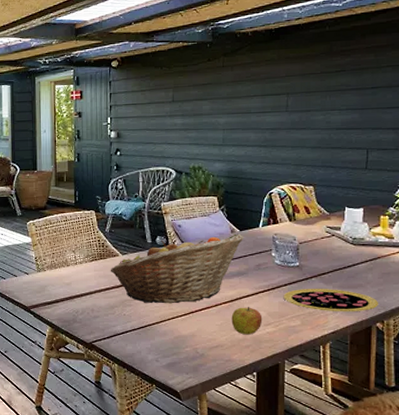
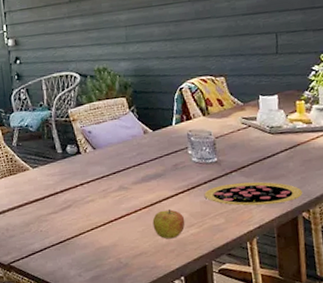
fruit basket: present [110,233,244,304] -> none [21,134,158,217]

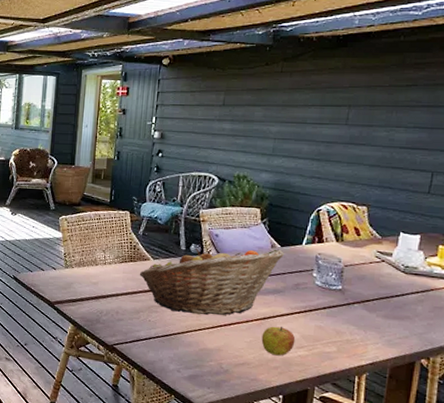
fruit basket: none [21,134,158,217] -> present [139,248,285,316]
pizza: present [204,181,303,206] -> none [320,314,427,345]

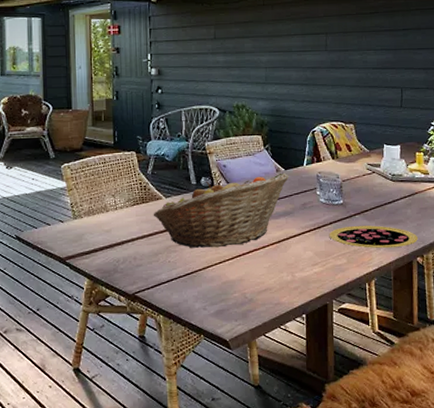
apple: present [261,326,296,356] -> none [279,247,310,276]
pizza: none [320,314,427,345] -> present [329,225,419,249]

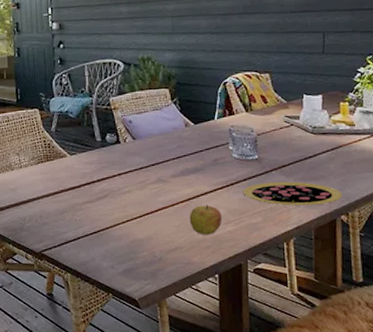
fruit basket: present [153,172,290,248] -> none [58,127,200,206]
apple: none [279,247,310,276] -> present [189,205,222,235]

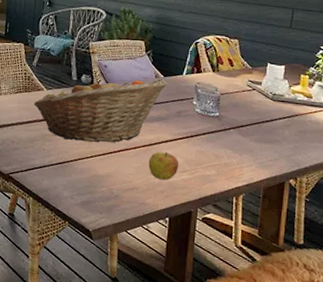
fruit basket: none [58,127,200,206] -> present [33,78,168,143]
pizza: present [243,181,343,206] -> none [201,139,294,167]

